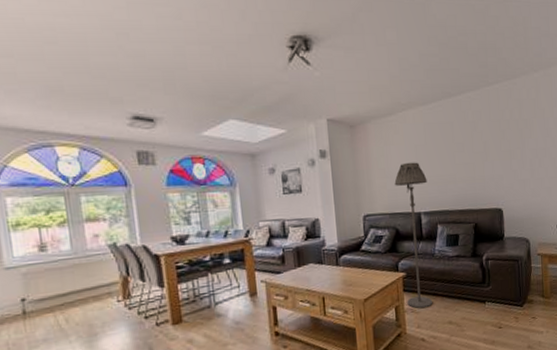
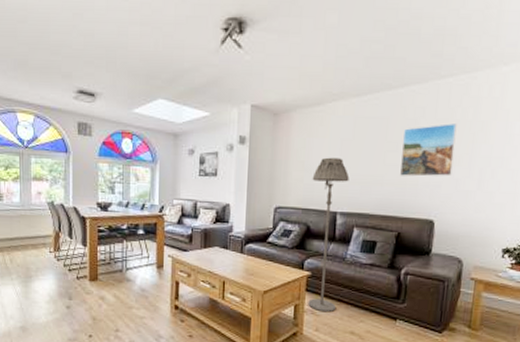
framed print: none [466,123,510,173] -> present [400,123,457,177]

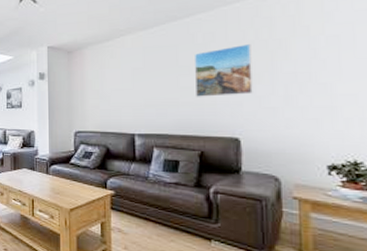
floor lamp: present [308,157,350,313] -> none [108,84,144,231]

